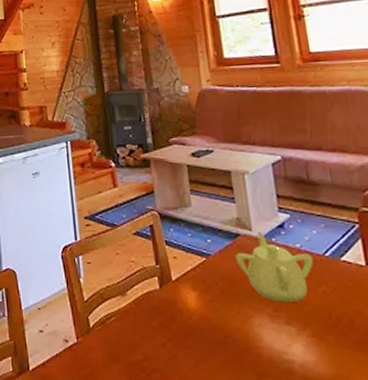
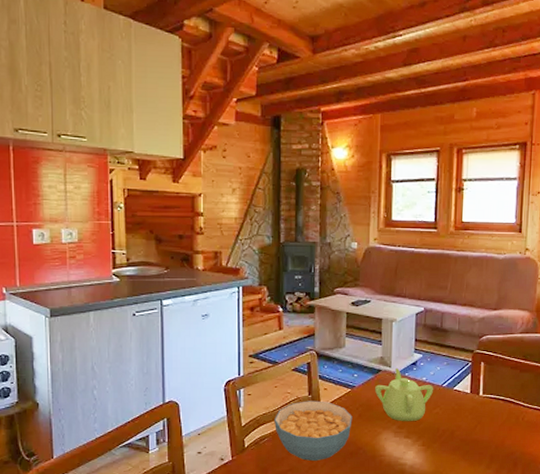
cereal bowl: none [120,272,214,351] -> present [274,401,353,462]

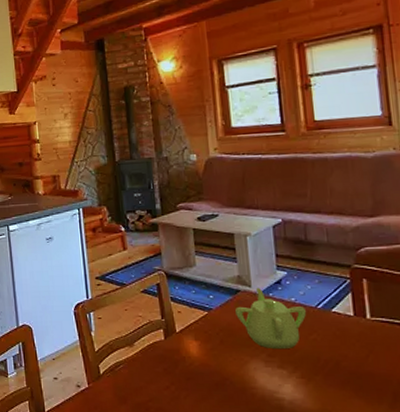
cereal bowl: present [274,401,353,462] -> none [128,325,214,392]

